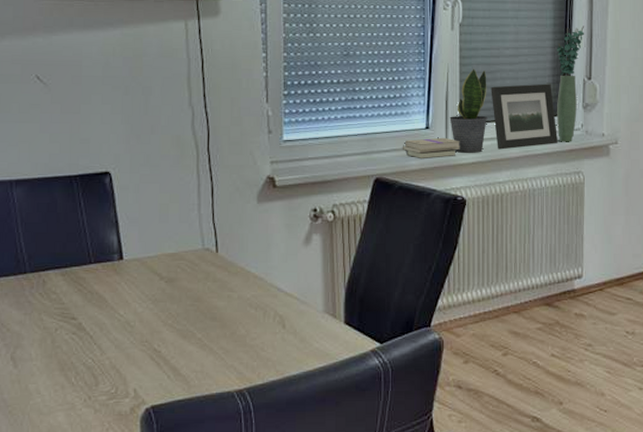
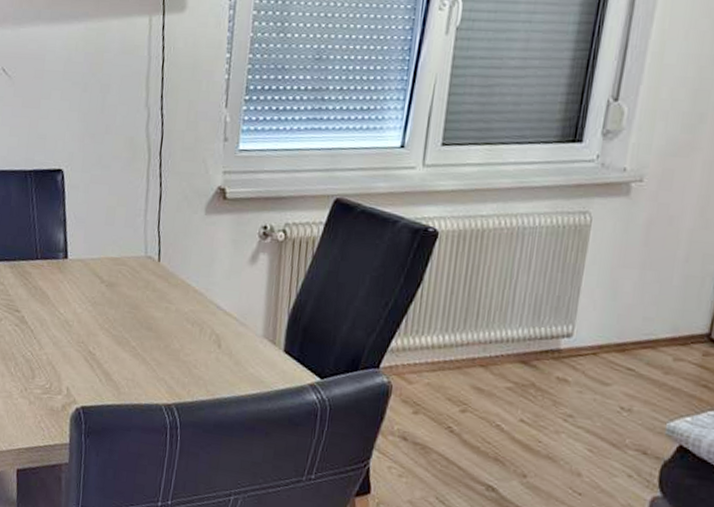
books: present [403,137,460,160] -> none [371,158,440,182]
potted plant: present [449,68,488,154] -> none [430,80,483,181]
picture frame: present [491,83,558,150] -> none [484,102,565,178]
vase: present [557,25,584,142] -> none [563,33,618,176]

